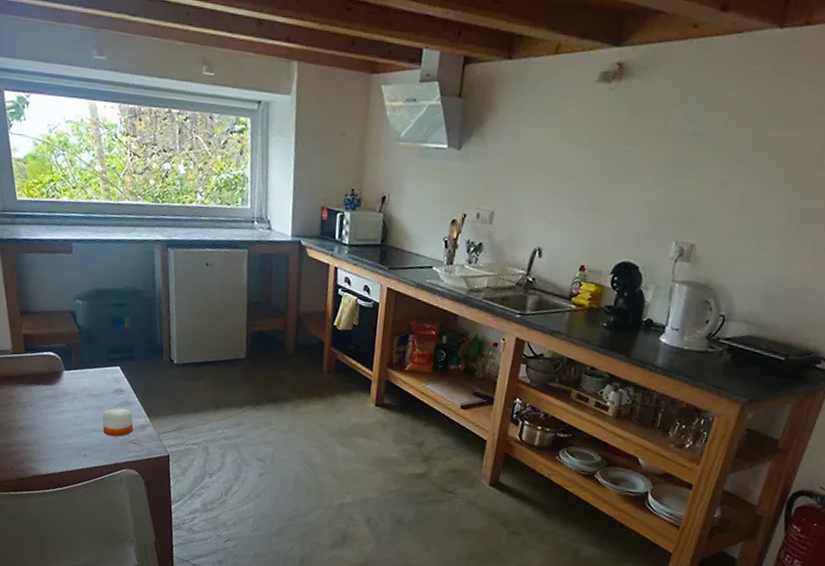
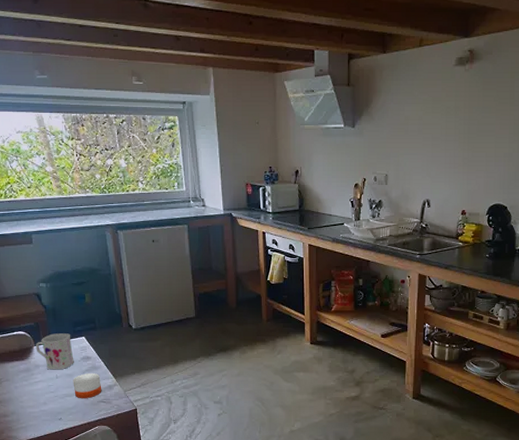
mug: none [65,359,106,400] -> present [36,333,74,370]

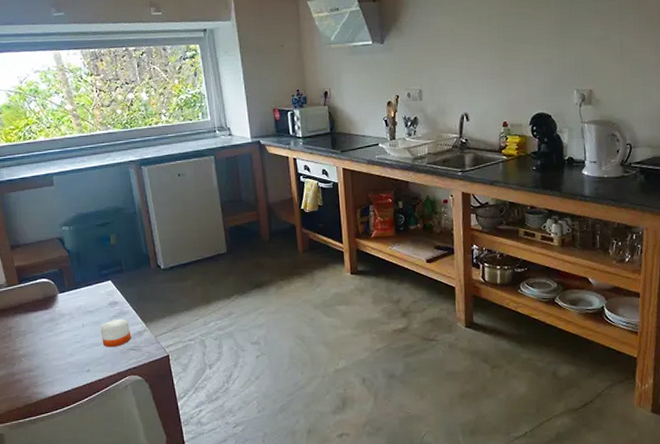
mug: present [36,333,74,370] -> none [60,278,101,318]

